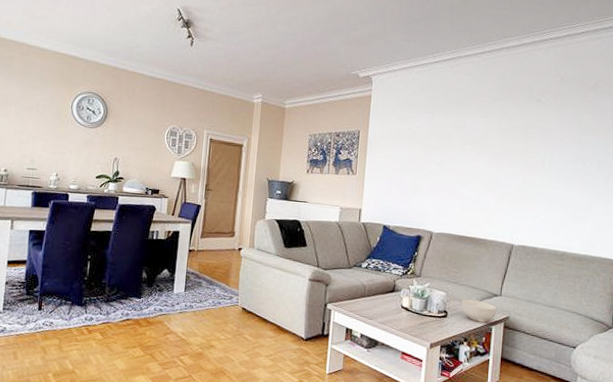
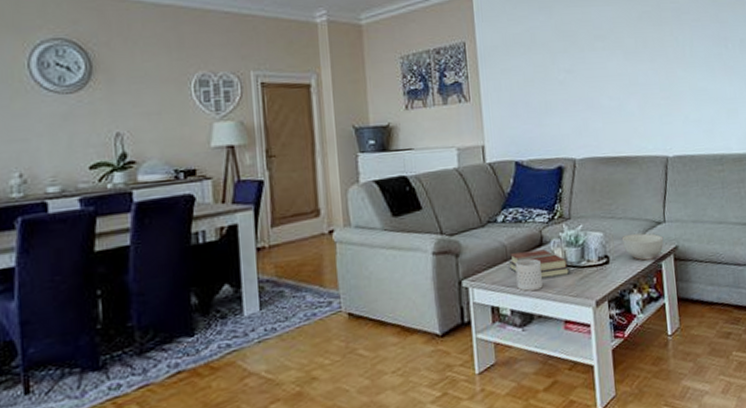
books: none [365,293,413,318] -> present [508,249,570,278]
mug: none [369,299,391,324] -> present [515,258,543,291]

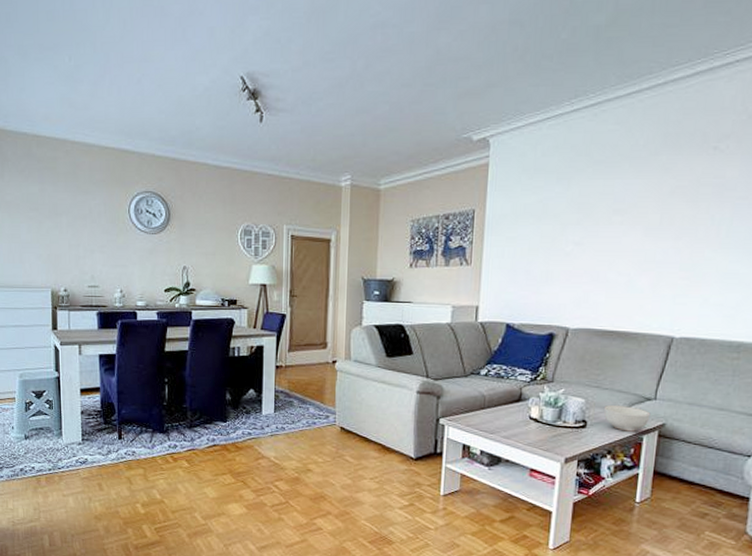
books: present [508,249,570,278] -> none [485,404,544,430]
mug: present [515,258,543,291] -> none [490,410,517,438]

